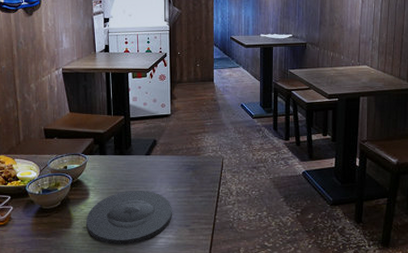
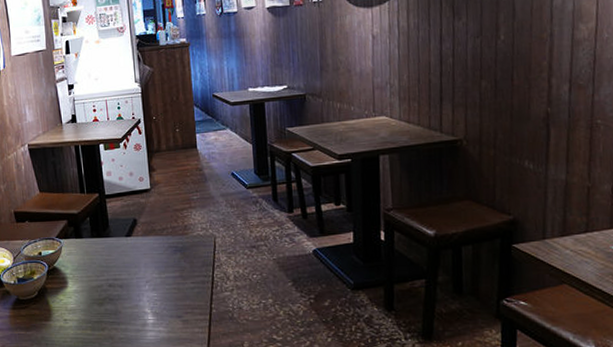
plate: present [86,190,172,245] -> none [66,276,161,339]

